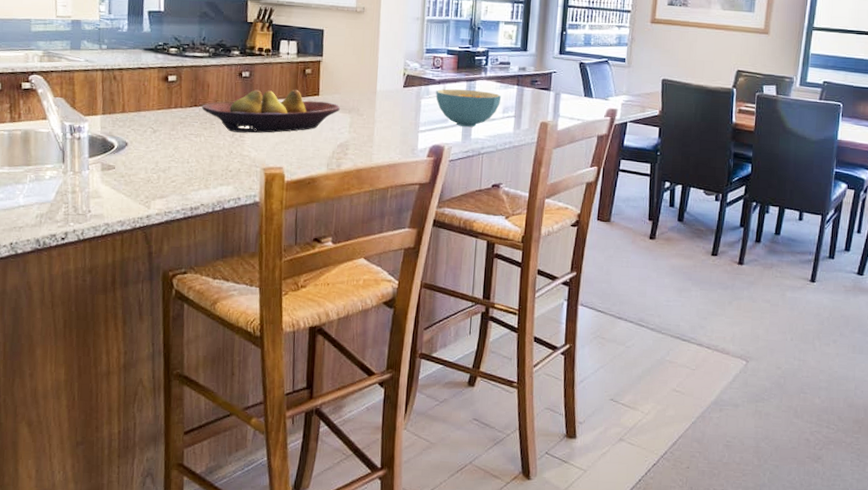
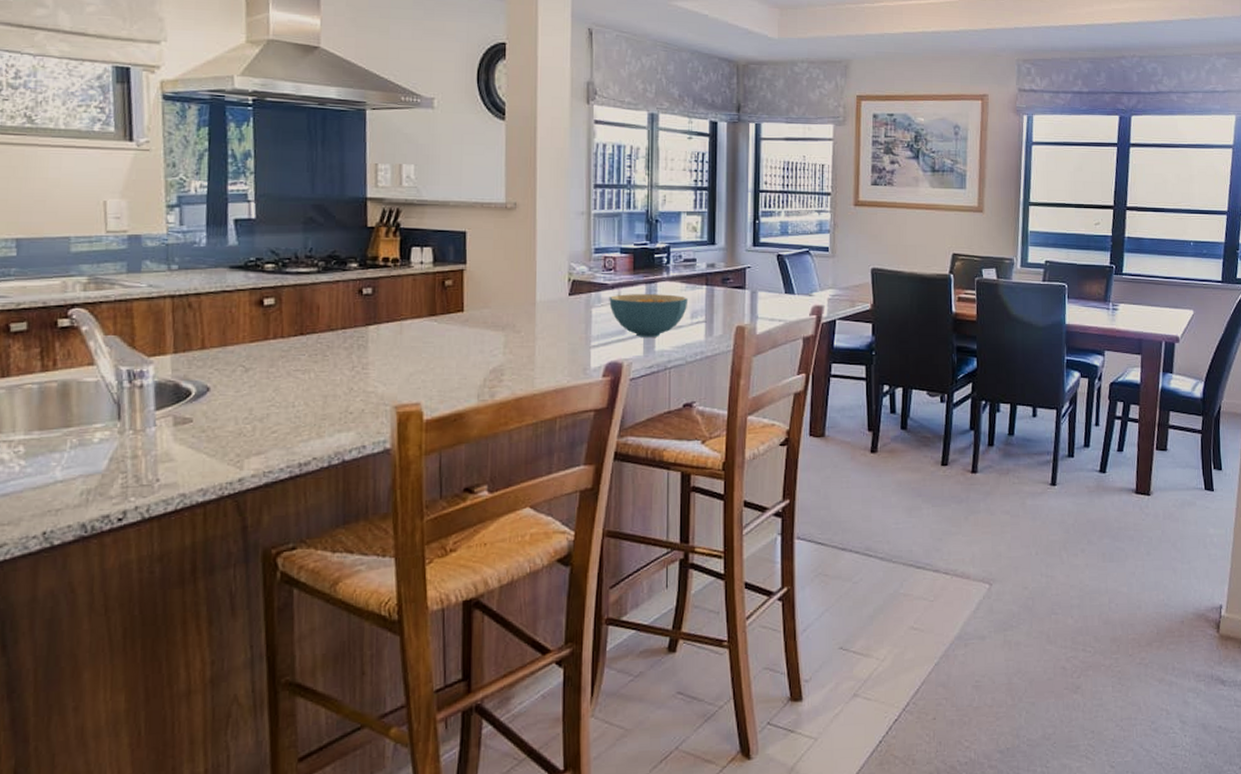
fruit bowl: present [201,89,340,133] -> none [309,305,491,364]

